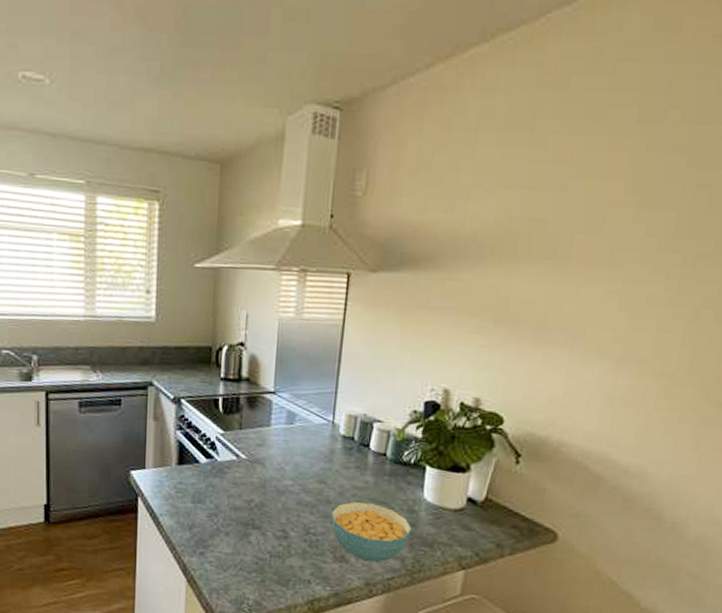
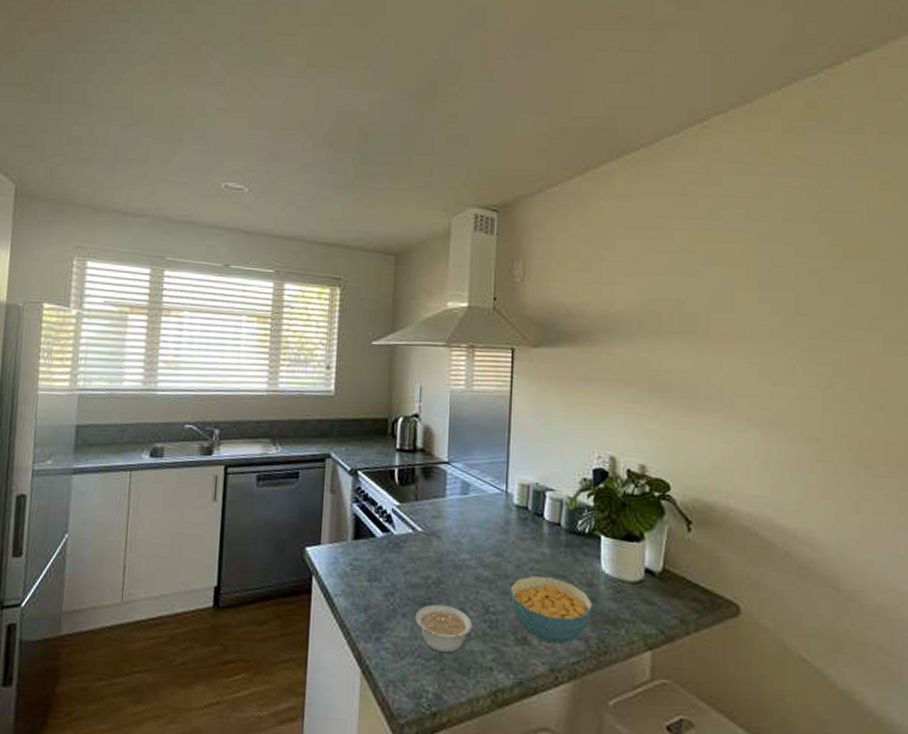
legume: none [237,524,293,568] -> present [415,604,472,653]

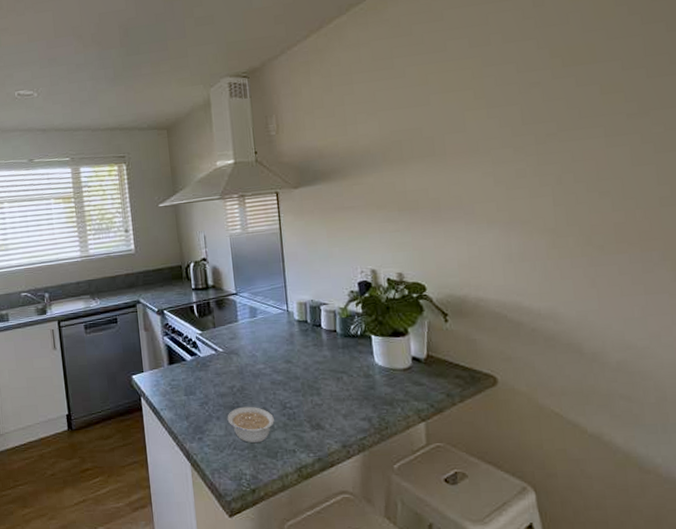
cereal bowl: present [510,576,594,645] -> none [301,374,373,426]

